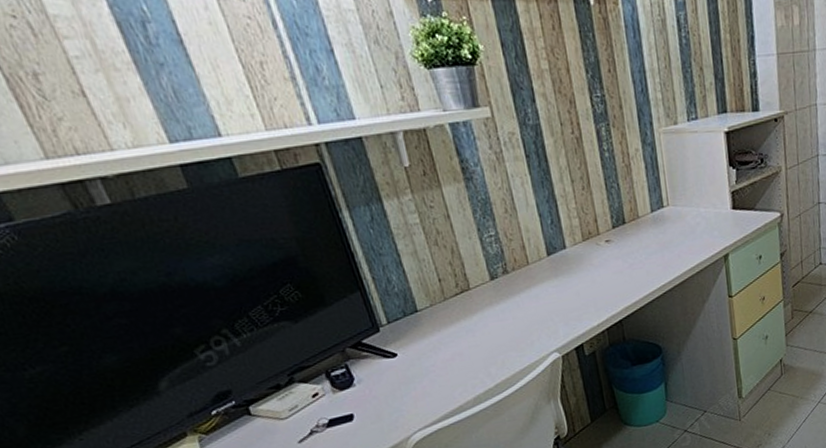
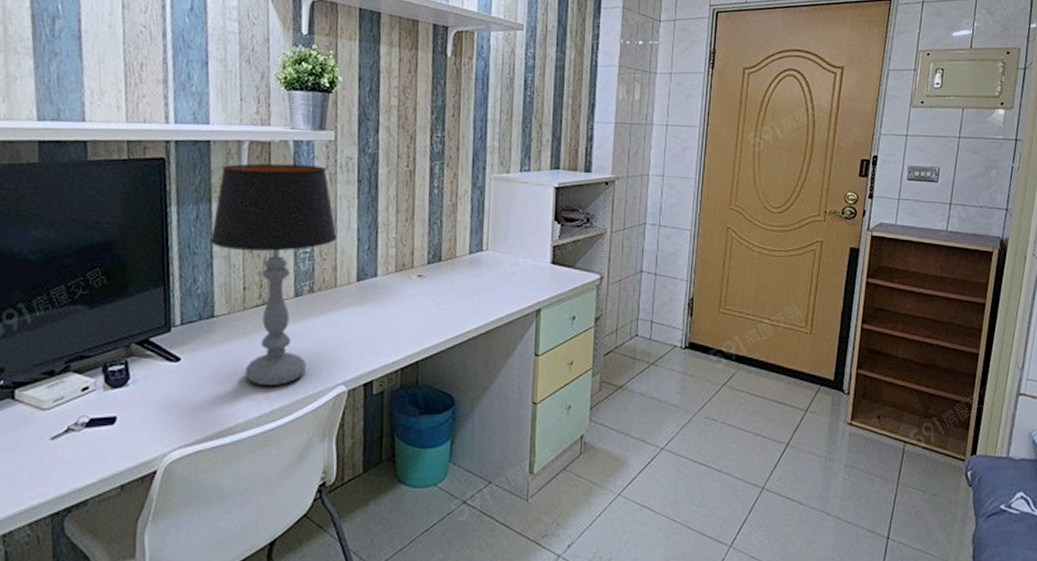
table lamp: none [383,146,518,365] -> present [210,163,337,385]

